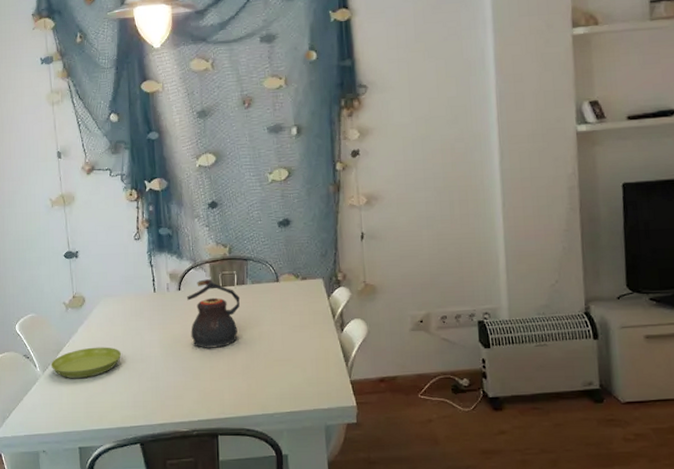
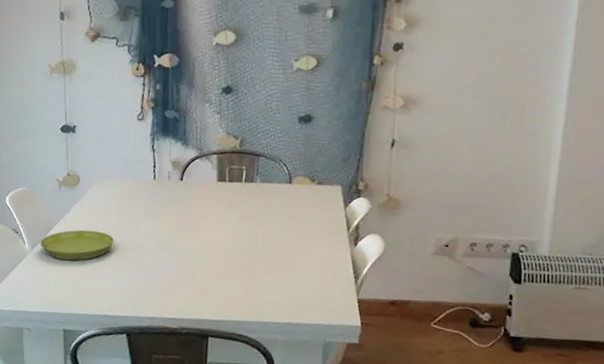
teapot: present [187,279,241,348] -> none [189,171,247,247]

